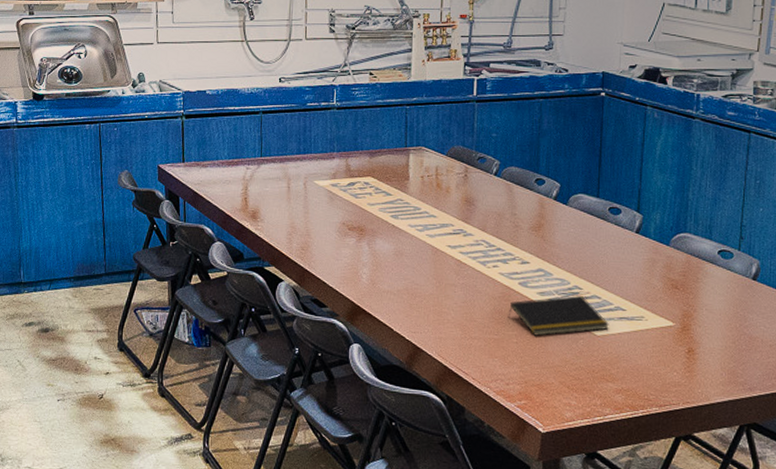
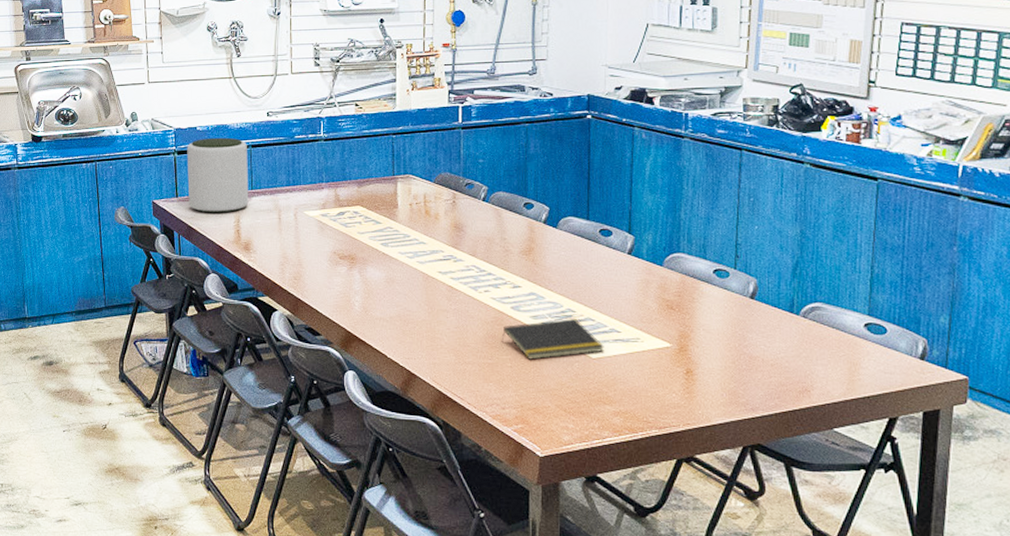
plant pot: none [195,102,259,180] -> present [187,137,249,213]

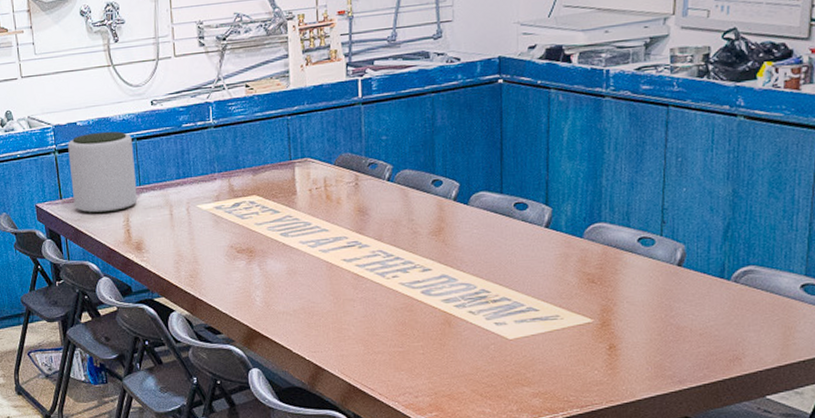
notepad: present [501,319,604,360] -> none [412,300,522,345]

